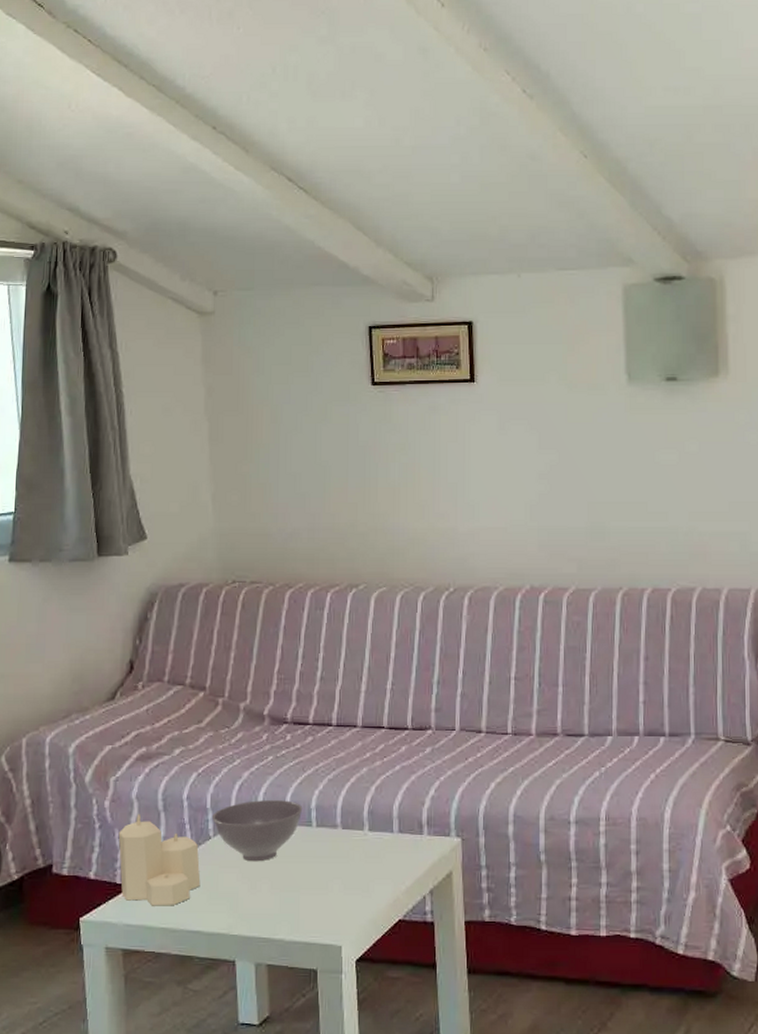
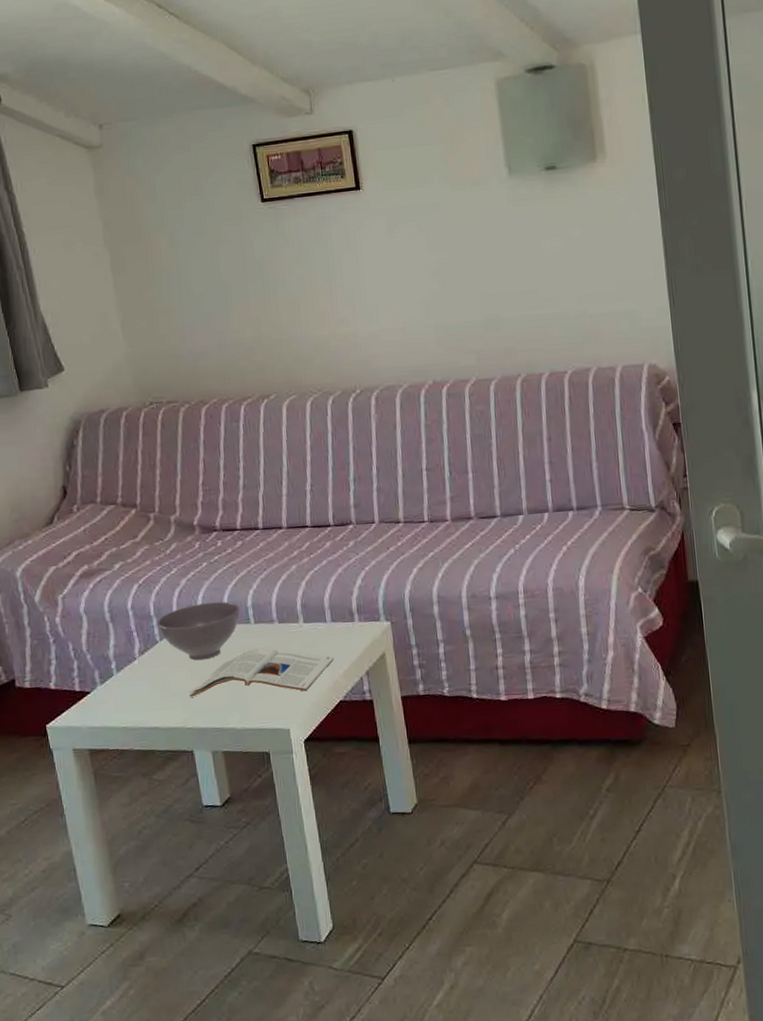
candle: present [118,814,201,906] -> none [72,626,153,709]
magazine: none [238,853,397,906] -> present [189,646,334,697]

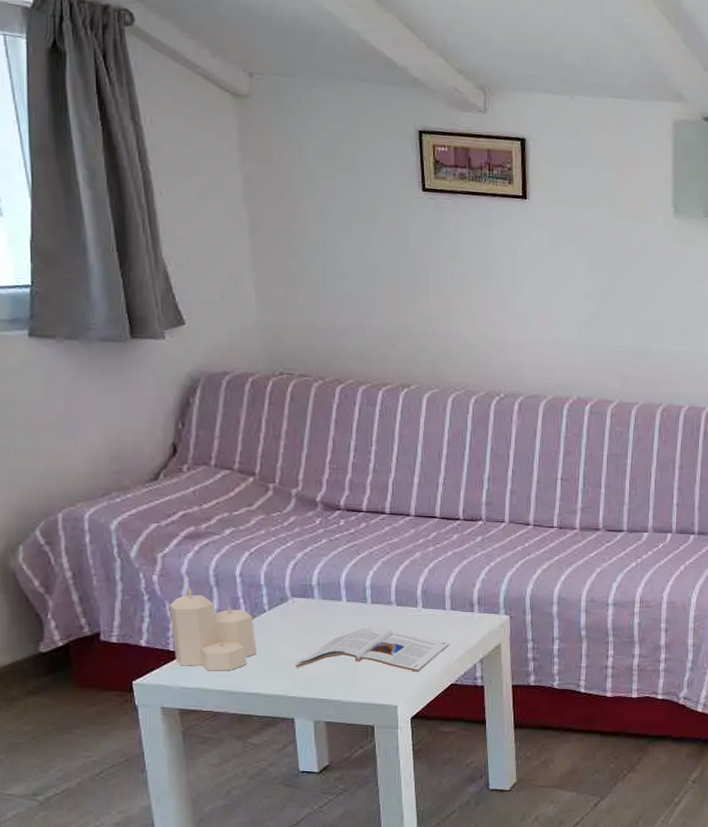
candle: none [72,626,153,709] -> present [169,588,257,671]
bowl: present [157,601,240,661] -> none [267,578,358,633]

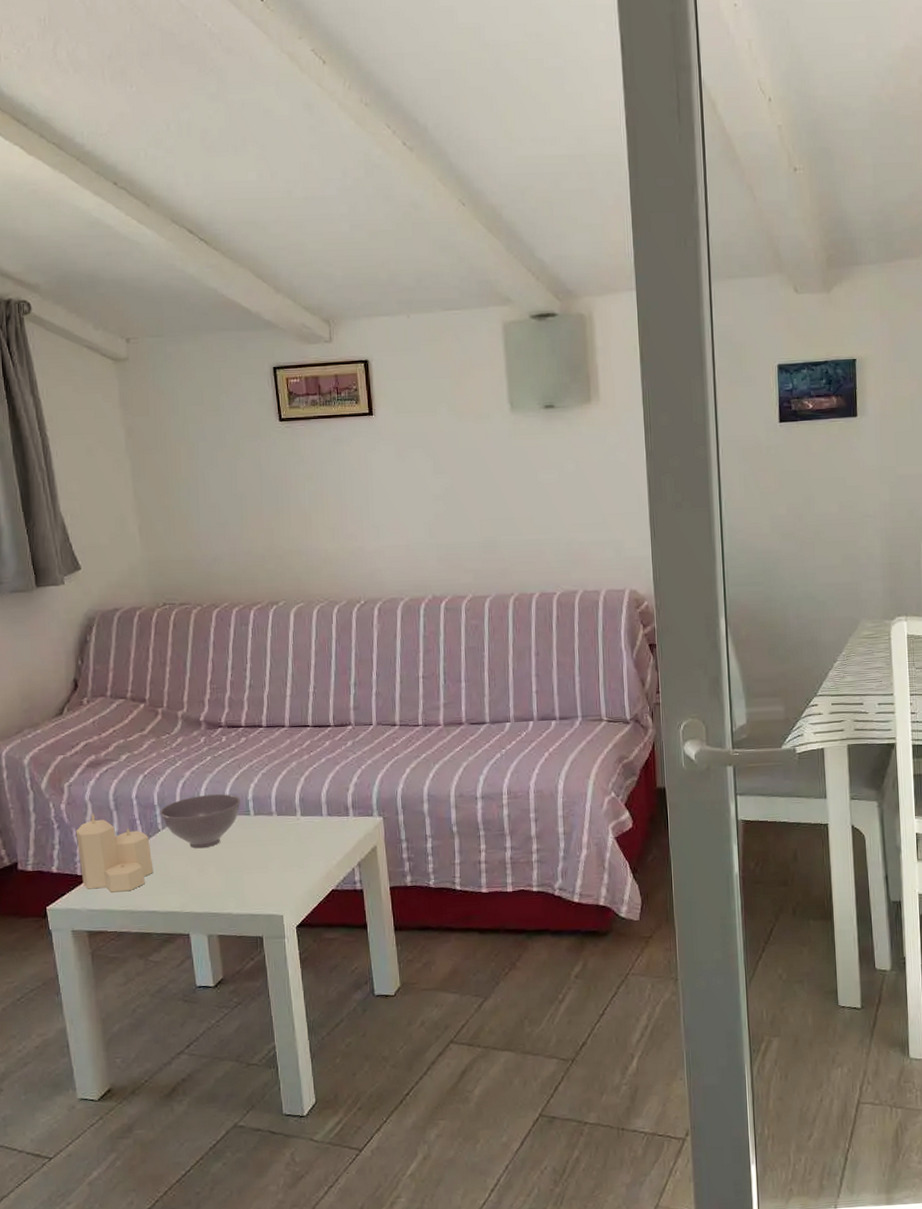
bowl: none [267,578,358,633] -> present [160,794,241,849]
magazine: present [296,626,449,672] -> none [188,837,328,883]

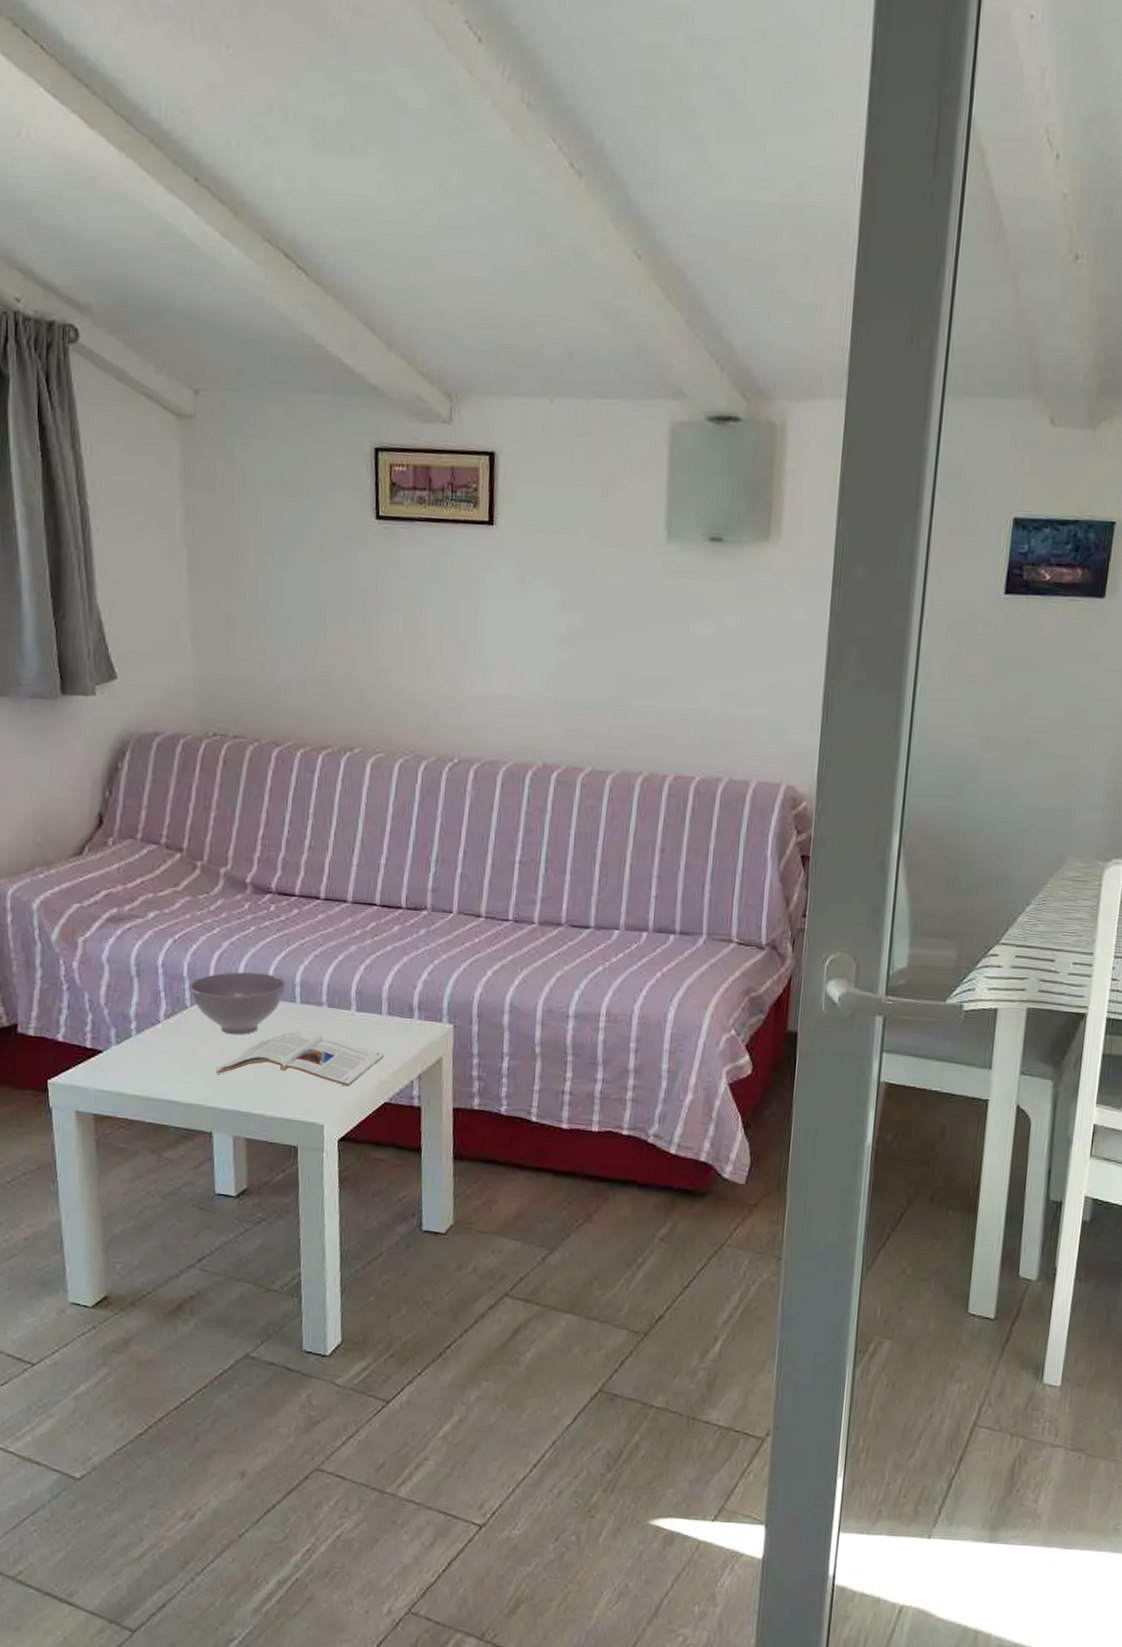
candle: present [75,814,154,893] -> none [88,978,176,1074]
magazine: none [188,837,328,883] -> present [216,1030,384,1087]

